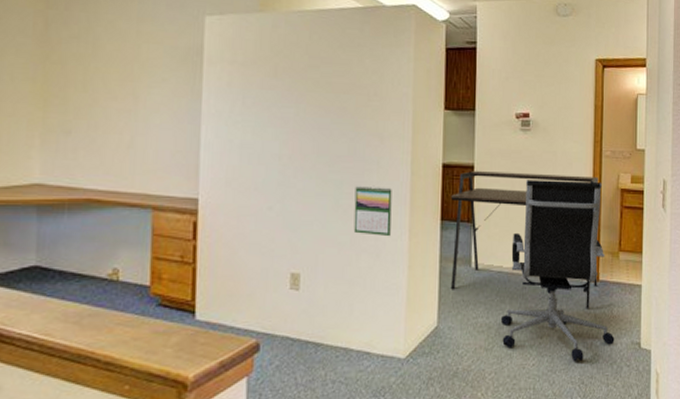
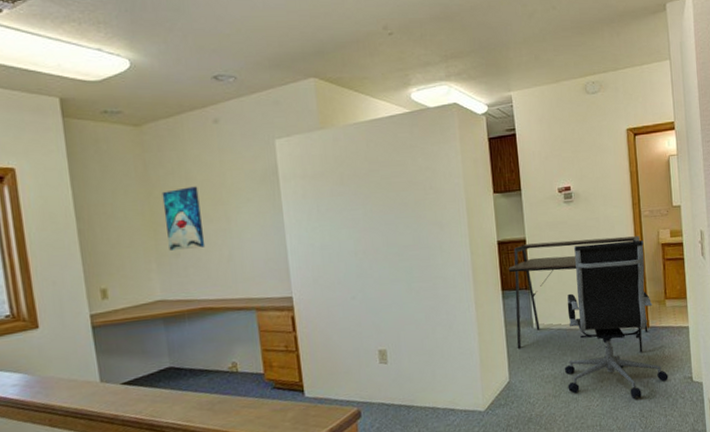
wall art: none [59,55,106,128] -> present [162,186,206,250]
calendar: present [353,185,392,237] -> none [423,267,460,311]

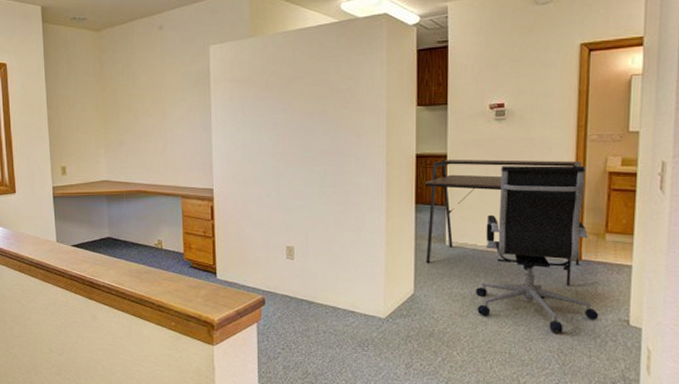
wall art: present [162,186,206,250] -> none [113,85,144,139]

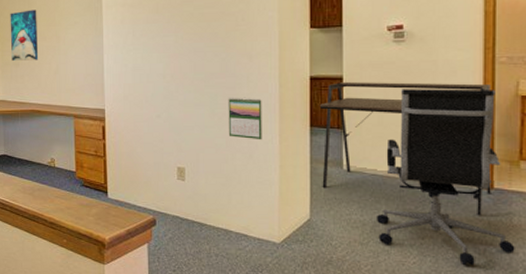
wall art: none [113,85,144,139] -> present [10,9,39,61]
calendar: none [337,175,370,218] -> present [228,97,262,140]

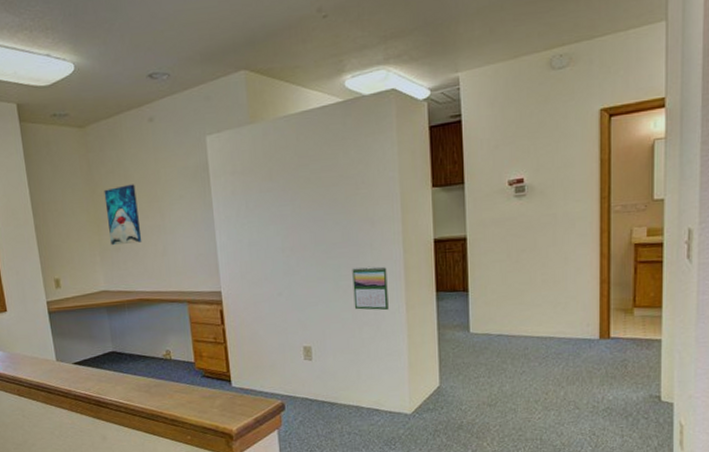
desk: present [319,82,491,216] -> none [444,234,608,366]
office chair: present [376,89,515,265] -> none [502,240,630,414]

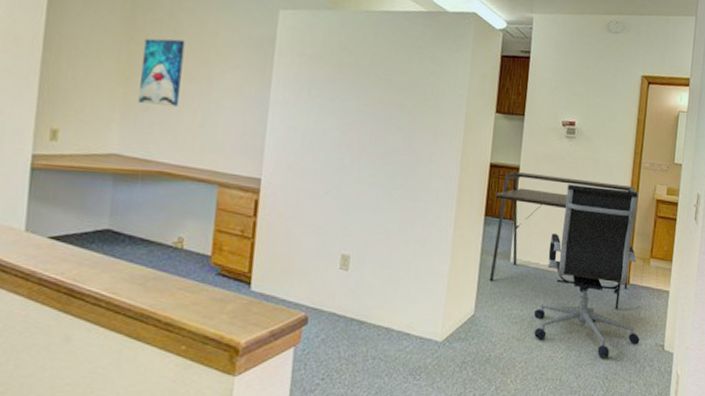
calendar: present [352,266,389,311] -> none [402,177,441,228]
desk: none [444,234,608,366] -> present [489,172,636,310]
office chair: none [502,240,630,414] -> present [533,184,640,357]

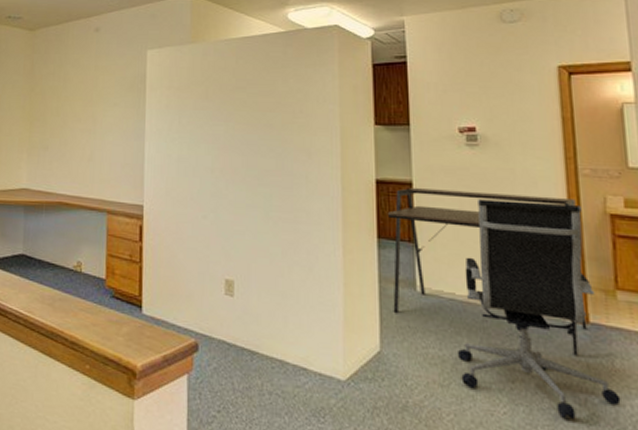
wall art: present [138,38,185,107] -> none [40,87,73,144]

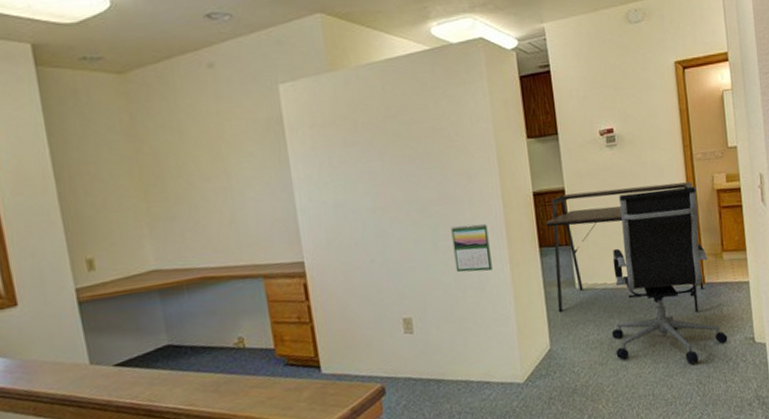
calendar: none [284,198,323,252] -> present [451,223,493,273]

